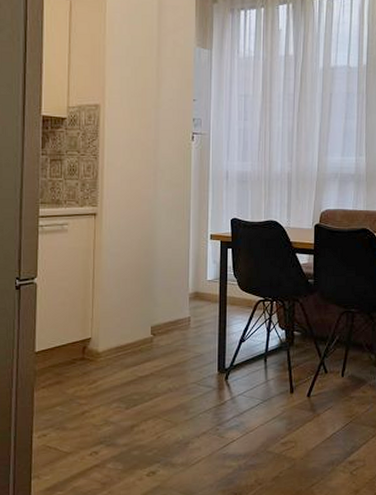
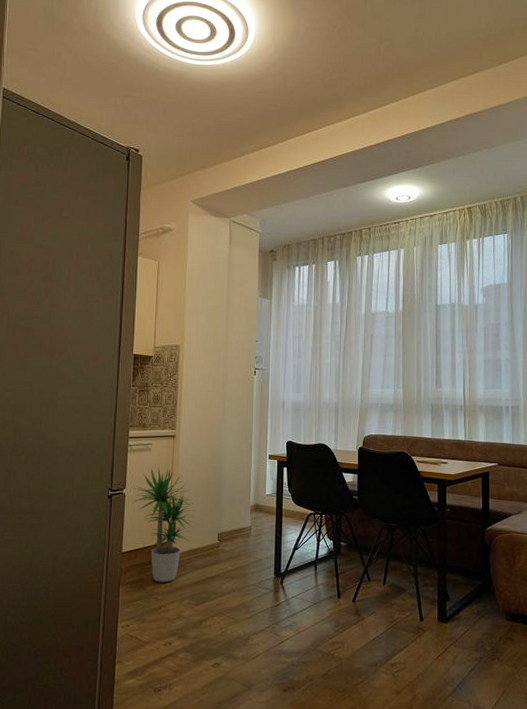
potted plant: none [45,252,127,385] -> present [131,468,198,582]

